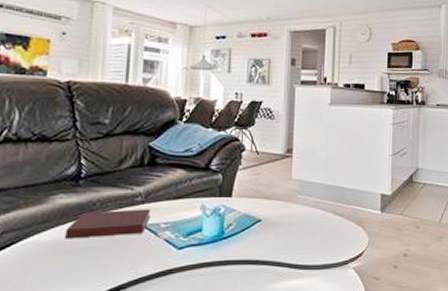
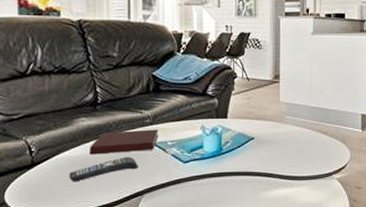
remote control: none [36,241,123,273] -> present [69,156,138,182]

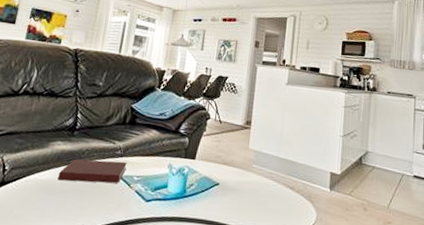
remote control: present [69,156,138,182] -> none [33,187,101,208]

